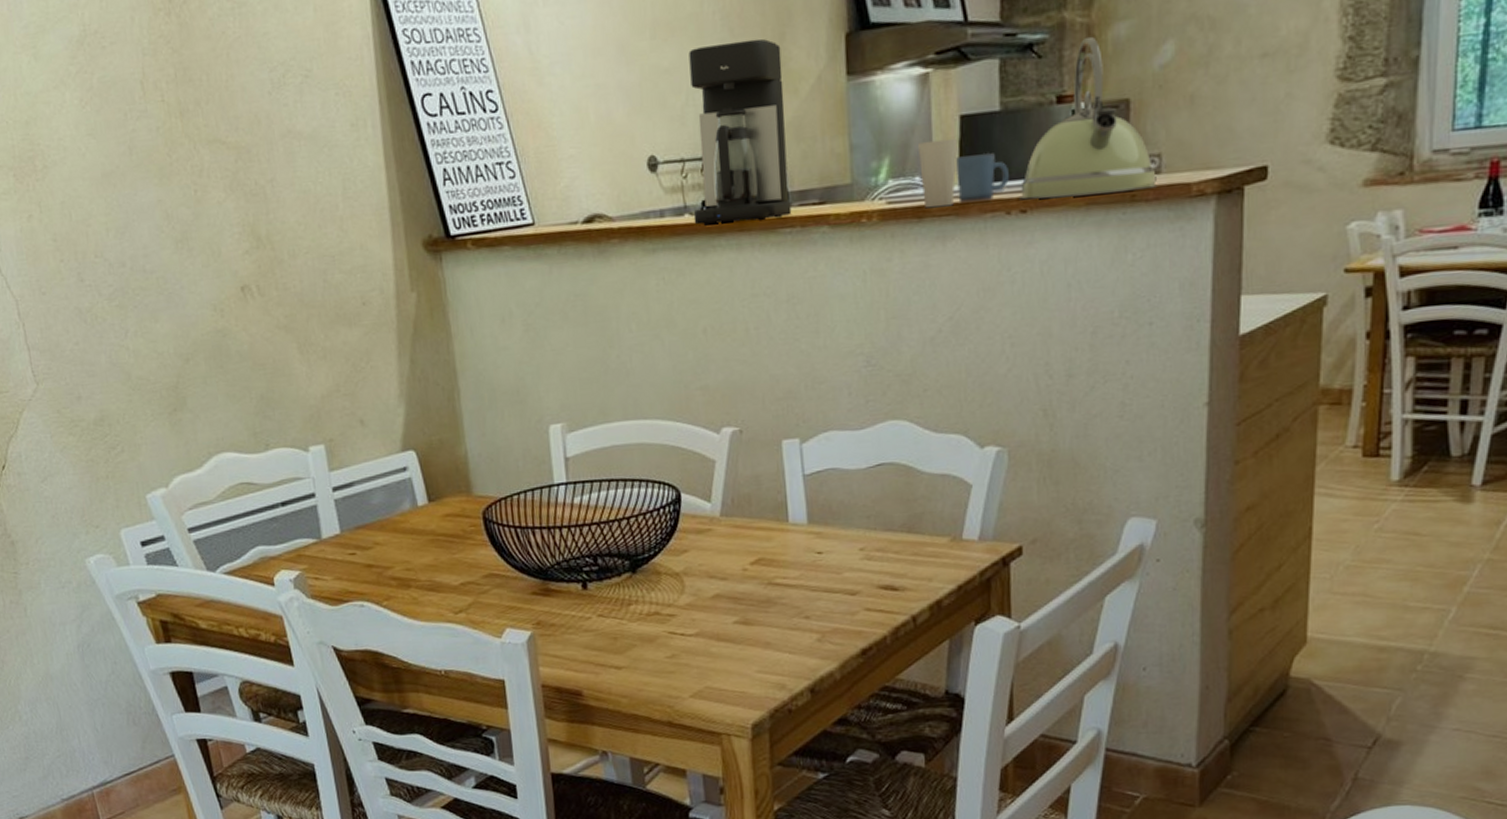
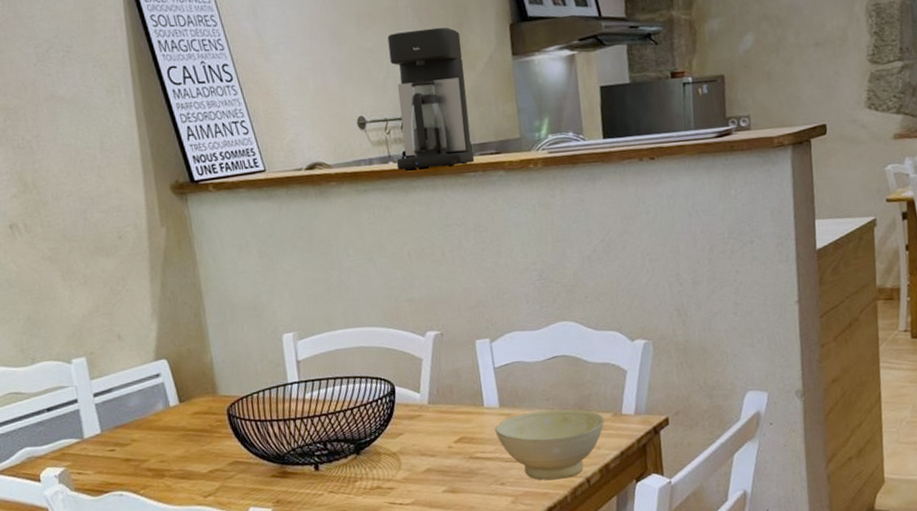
bowl: none [801,529,940,616] -> present [495,409,605,480]
cup: present [917,138,957,209] -> none [569,103,600,157]
mug: present [955,152,1009,204] -> none [599,114,640,153]
kettle: present [1019,36,1158,201] -> none [648,29,750,151]

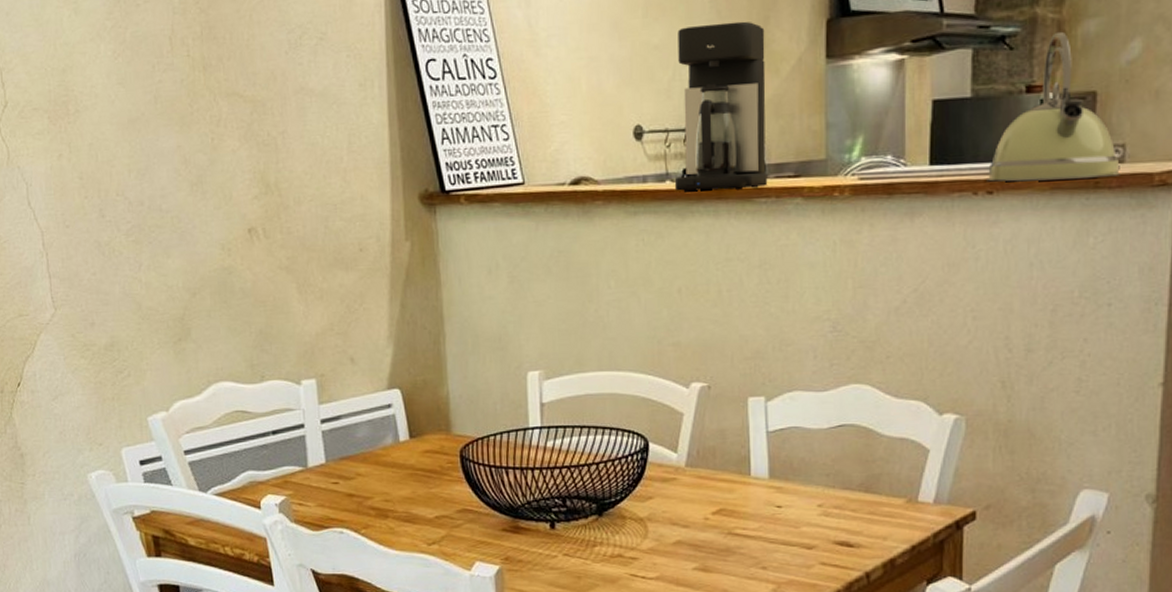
bowl: present [495,409,605,480] -> none [761,487,896,570]
kettle: none [648,29,750,151] -> present [986,31,1122,183]

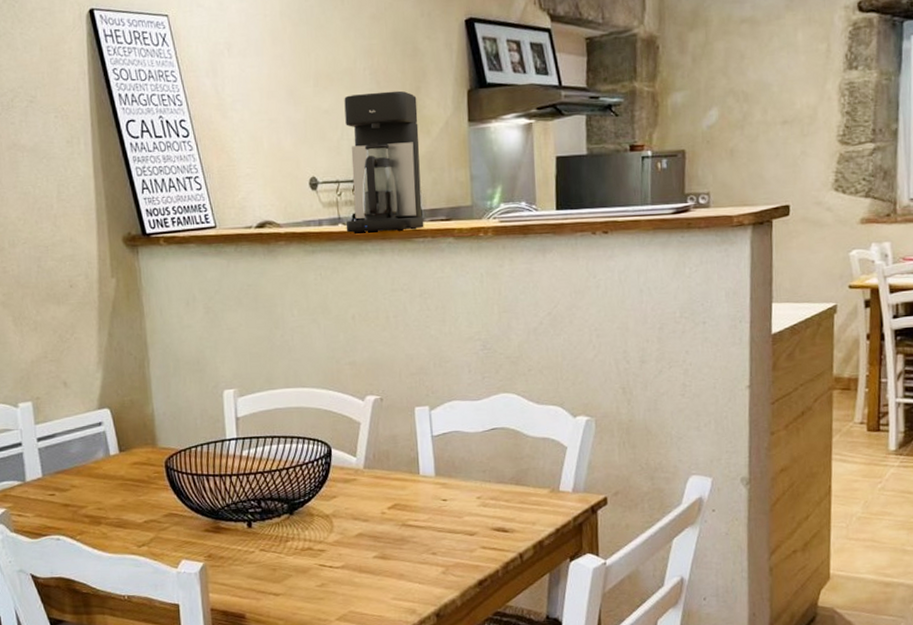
kettle: present [986,31,1122,183] -> none [602,102,708,224]

